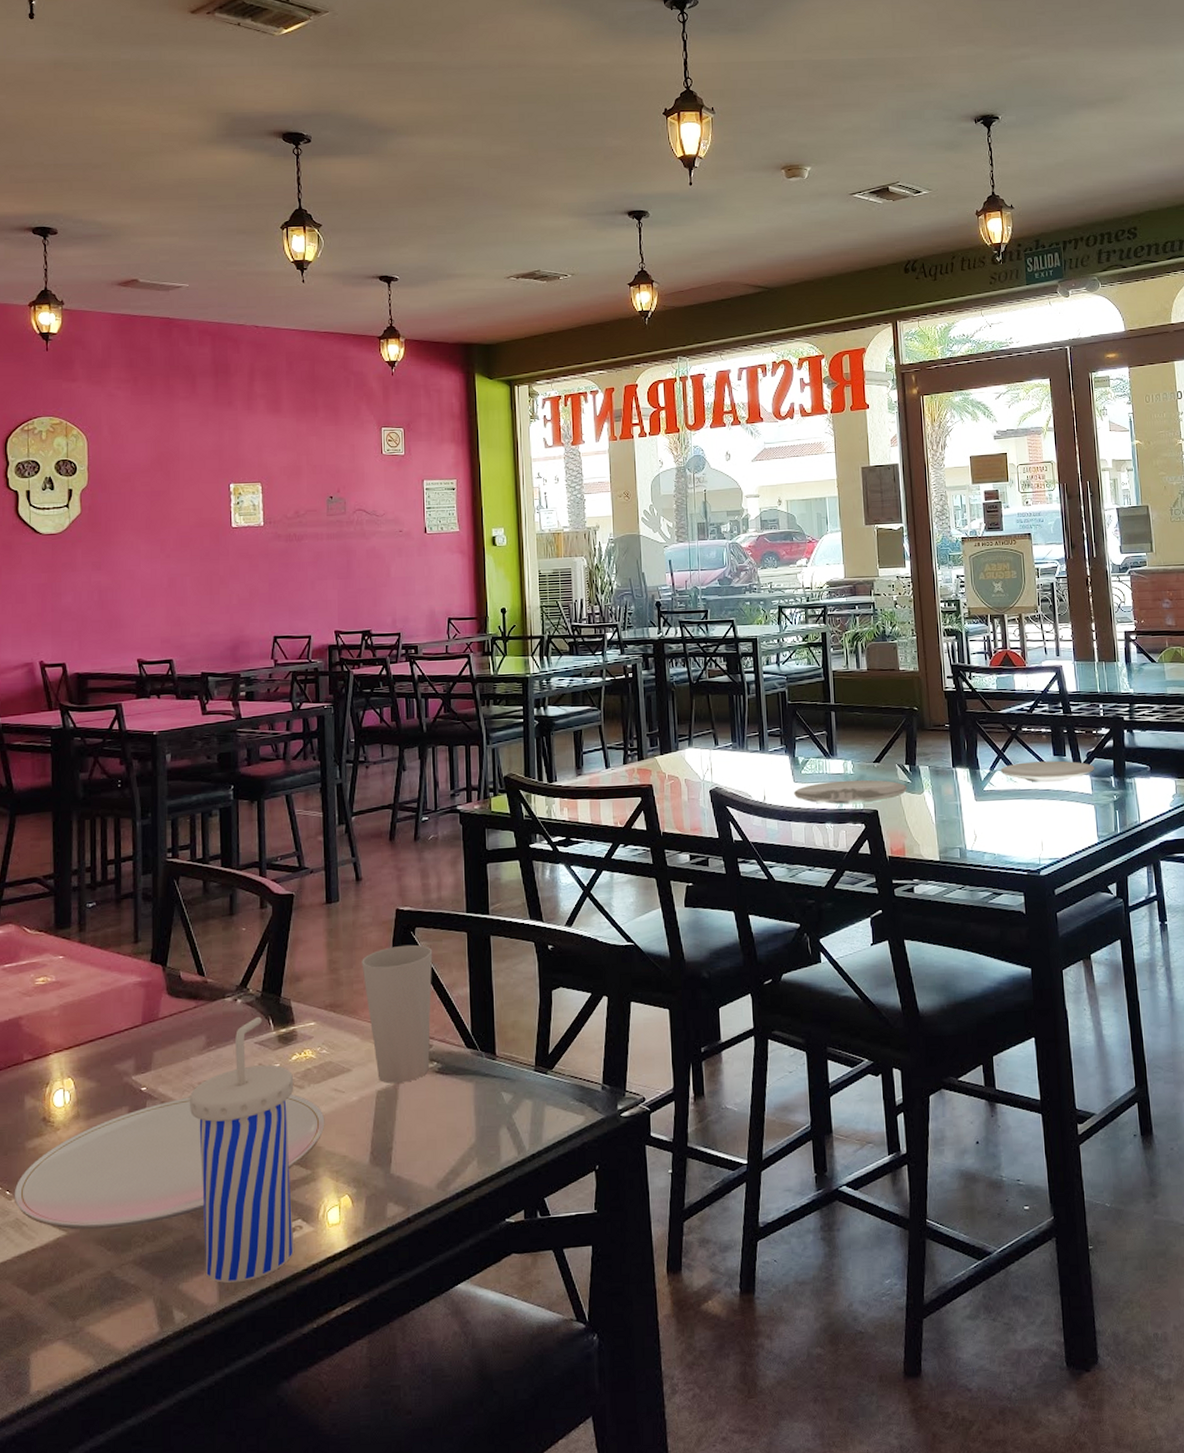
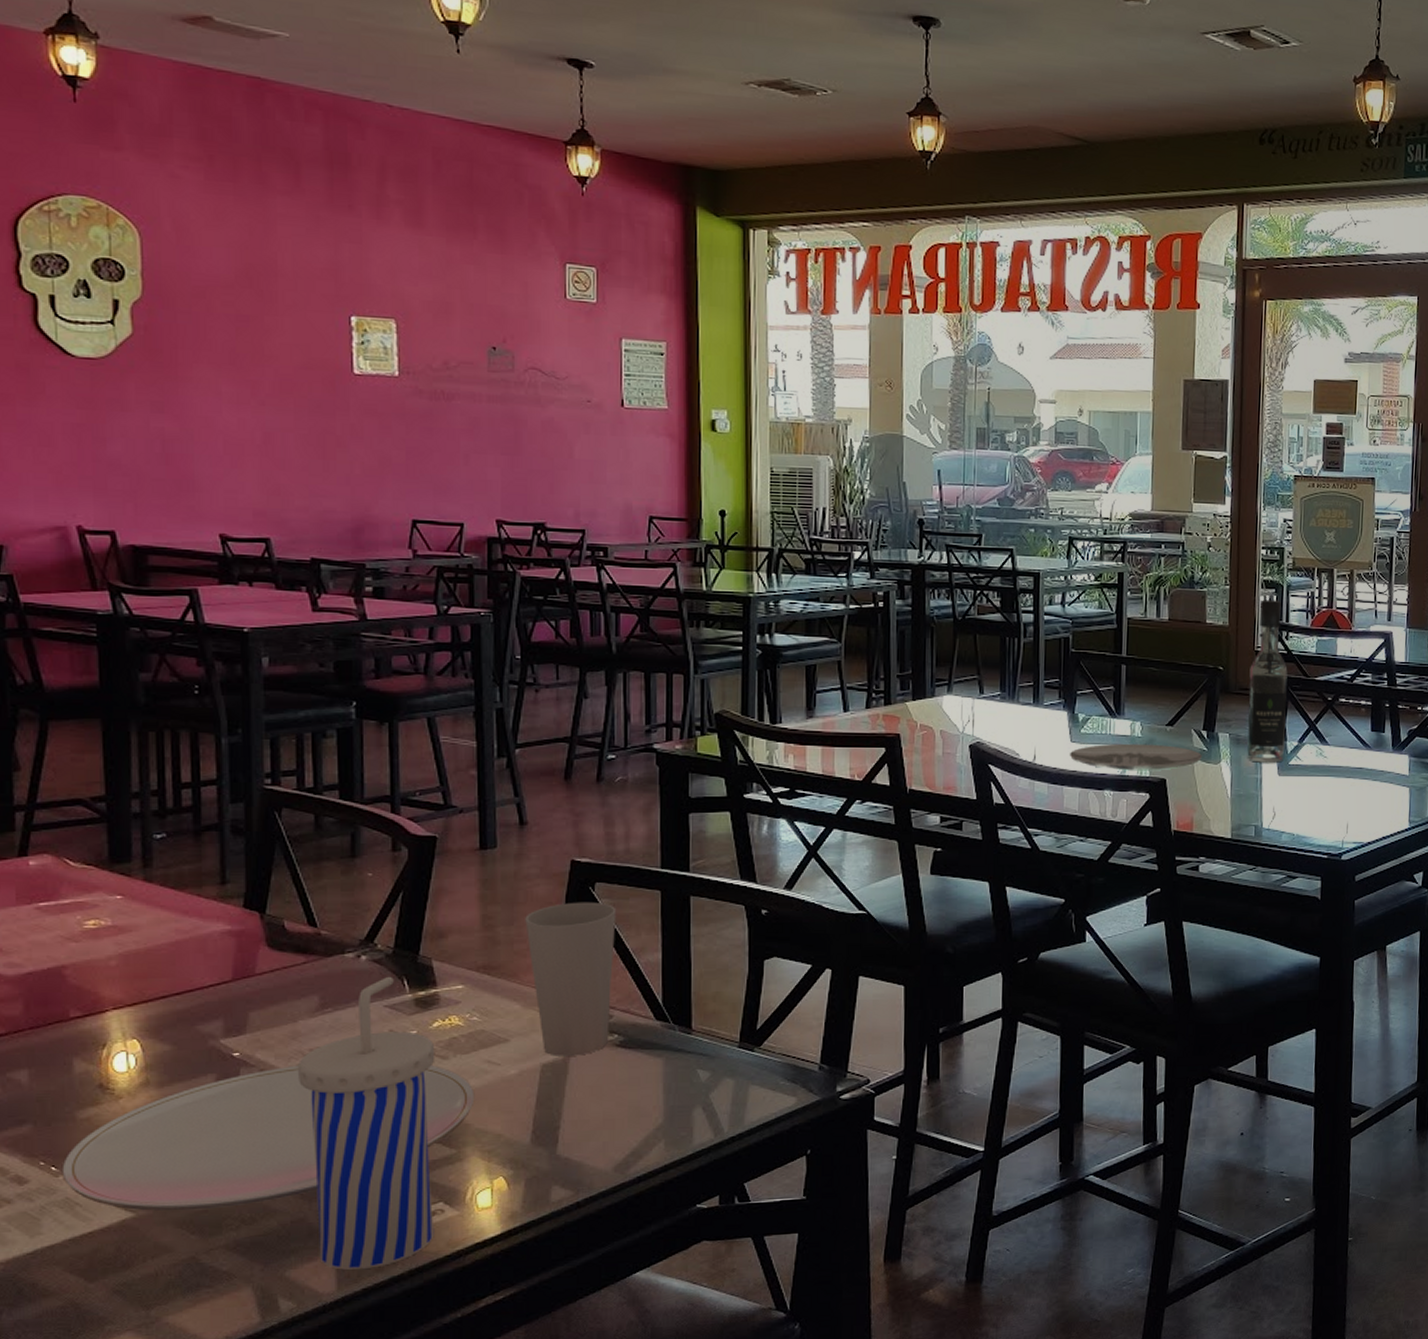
bottle: none [940,645,980,791] -> present [1247,599,1288,763]
plate: present [1000,760,1095,783] -> none [1310,736,1415,761]

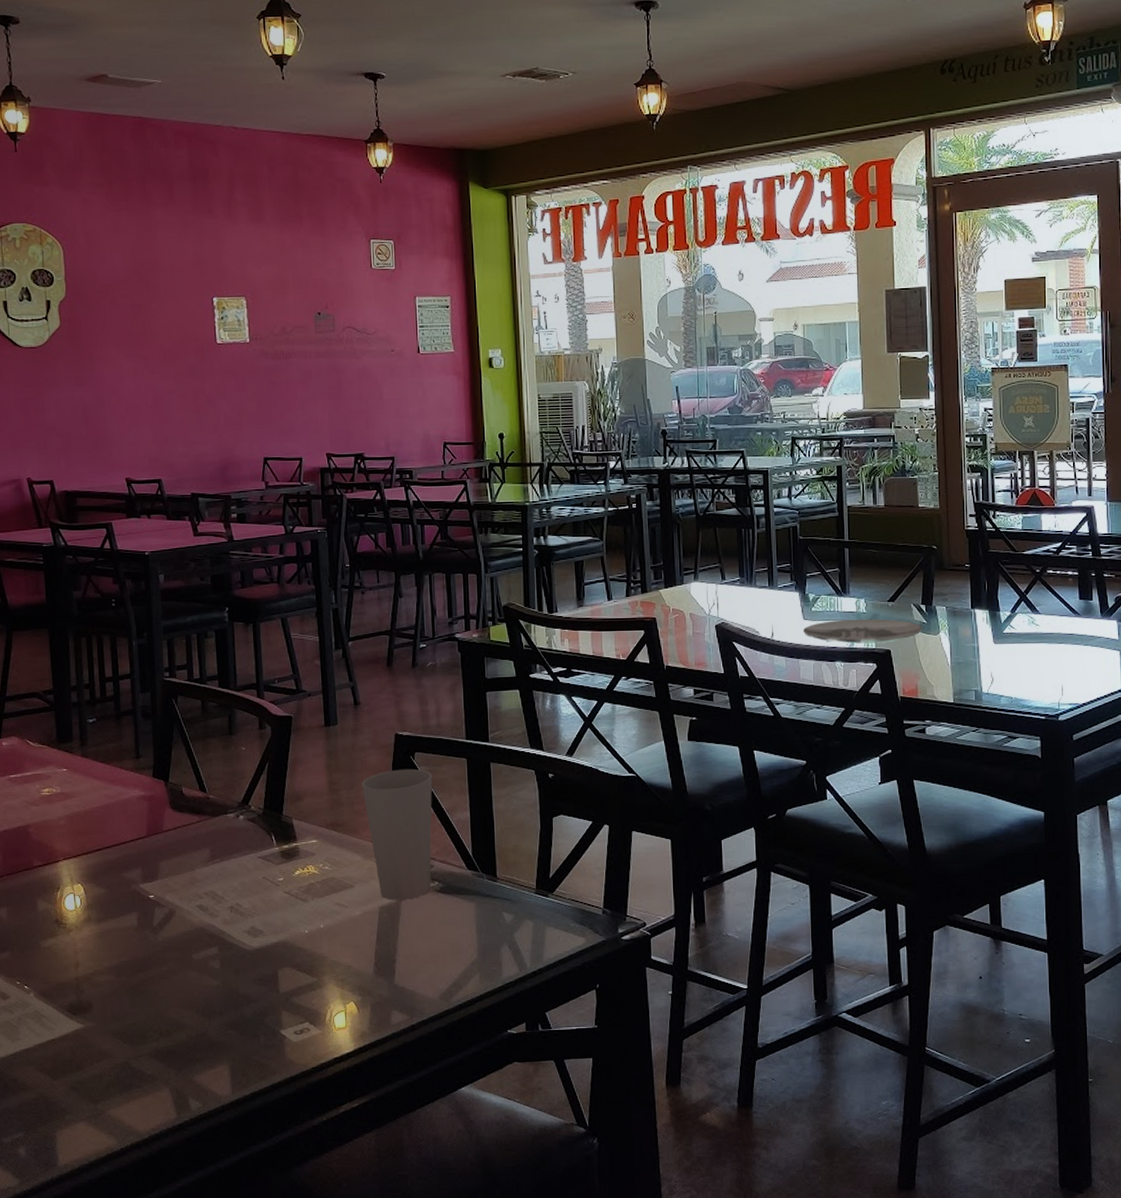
plate: present [61,1064,475,1211] -> none [32,906,329,1024]
beverage cup: present [297,976,435,1271] -> none [196,832,303,1078]
bottle: present [1247,599,1288,763] -> none [961,482,999,632]

